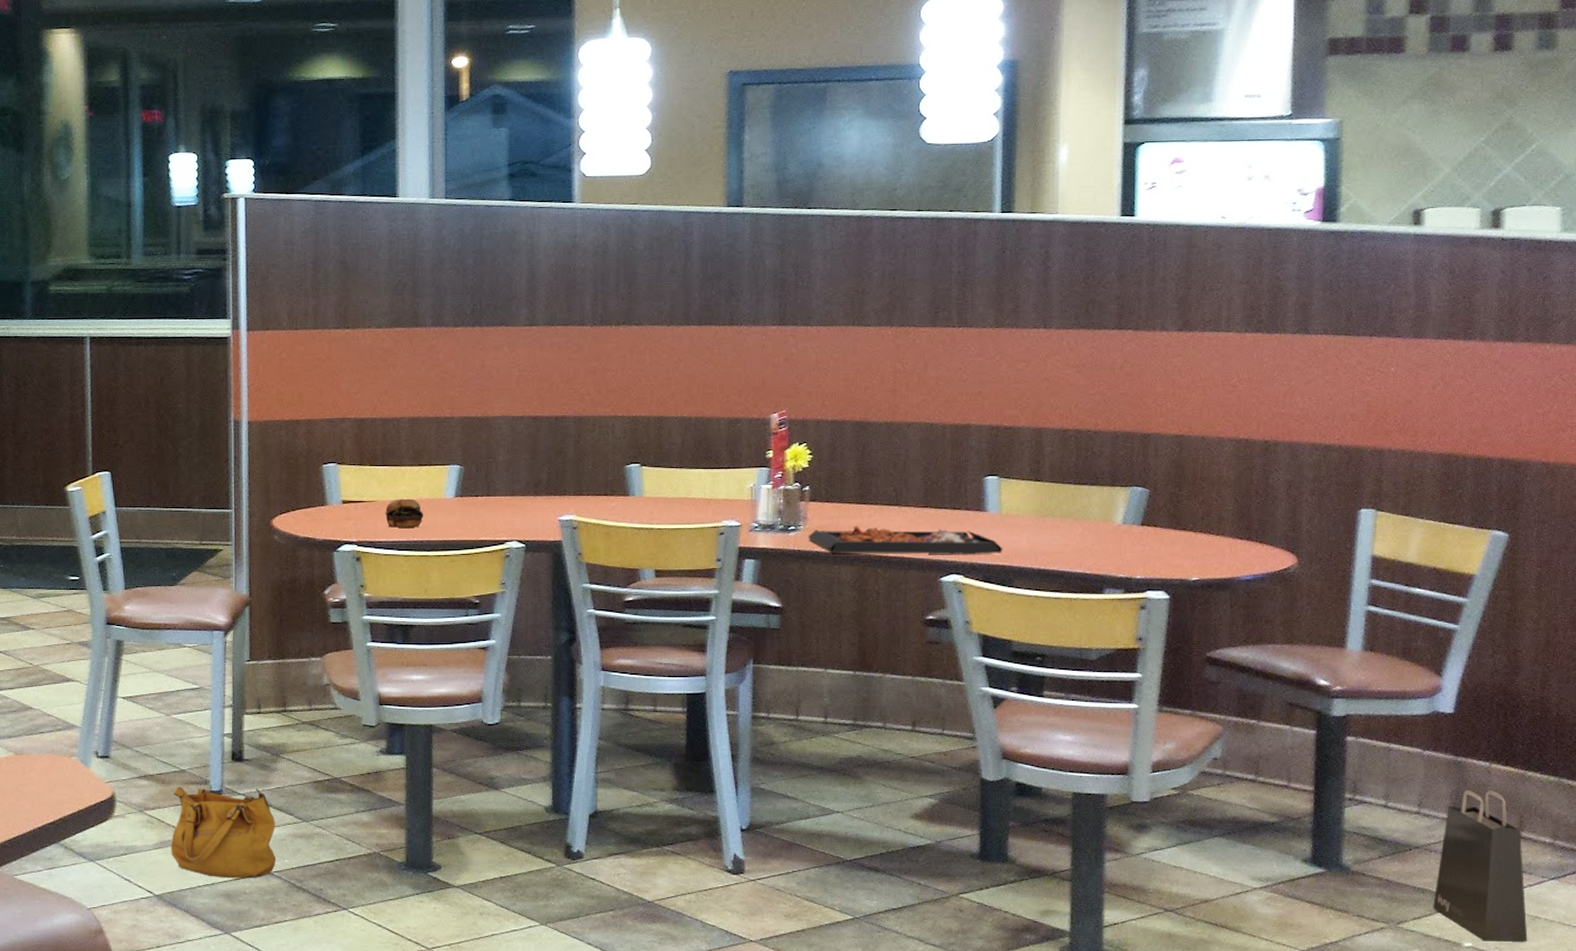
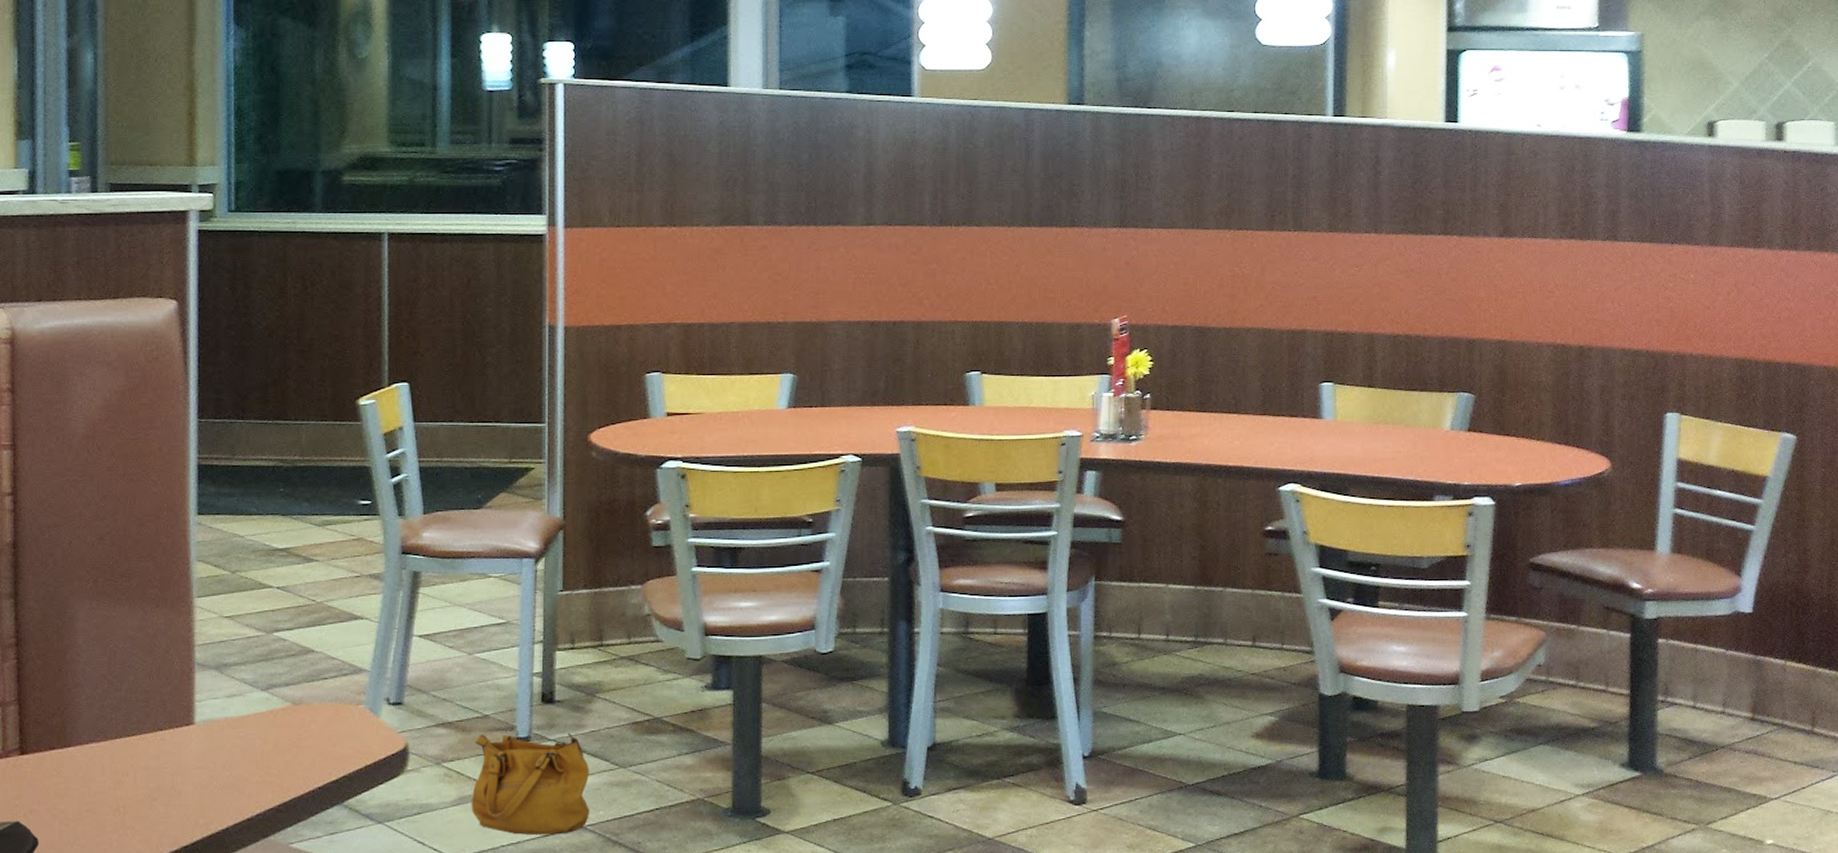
hamburger: present [385,498,424,529] -> none [713,410,754,443]
food tray: present [808,526,1003,554] -> none [1149,435,1339,463]
shopping bag: present [1433,790,1528,942] -> none [1738,687,1822,838]

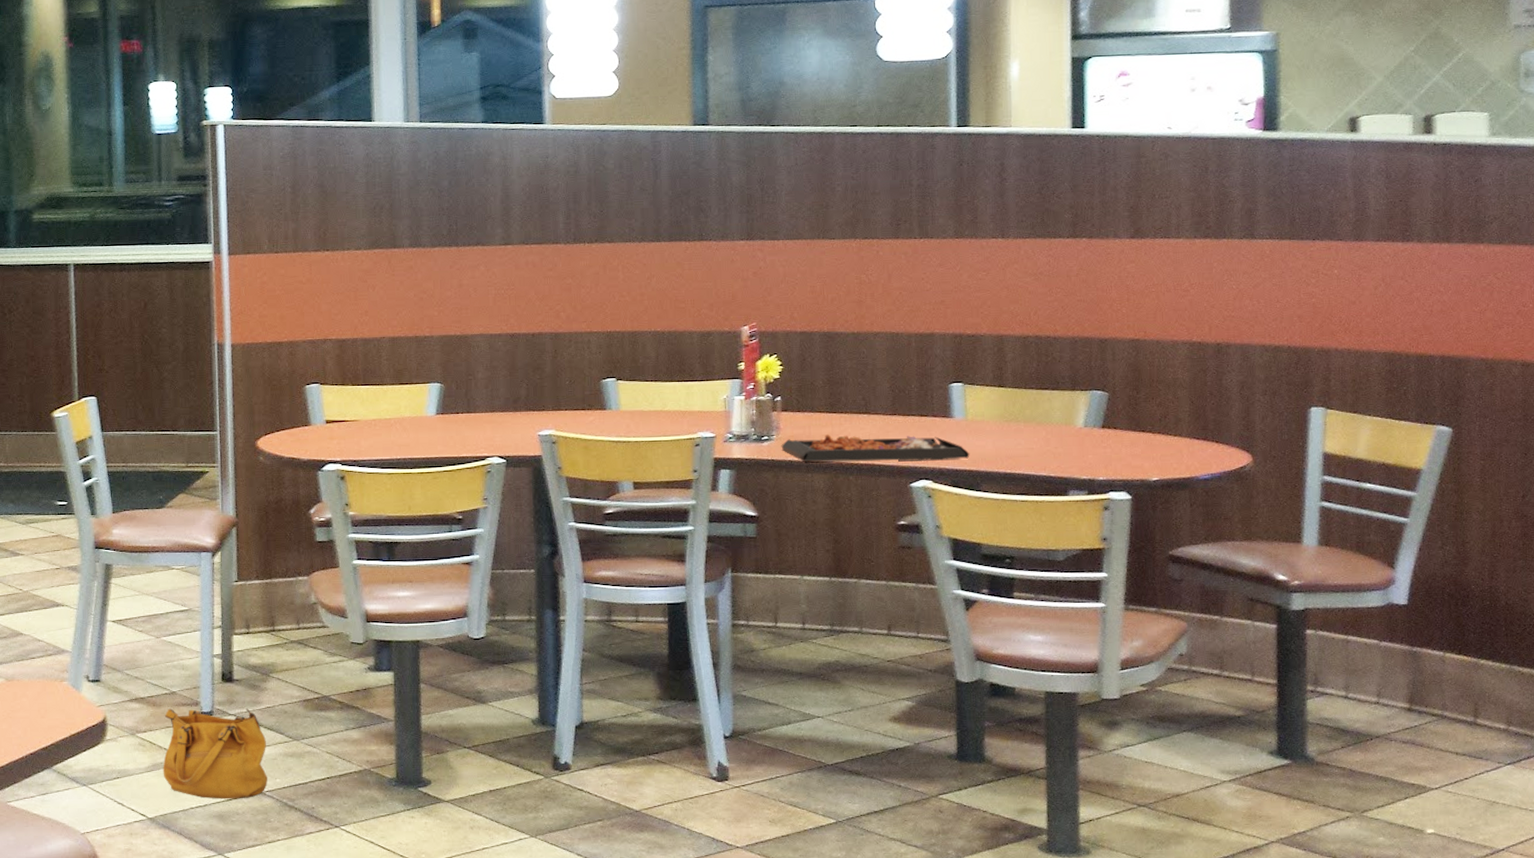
food tray: none [1149,435,1339,463] -> present [781,434,970,462]

